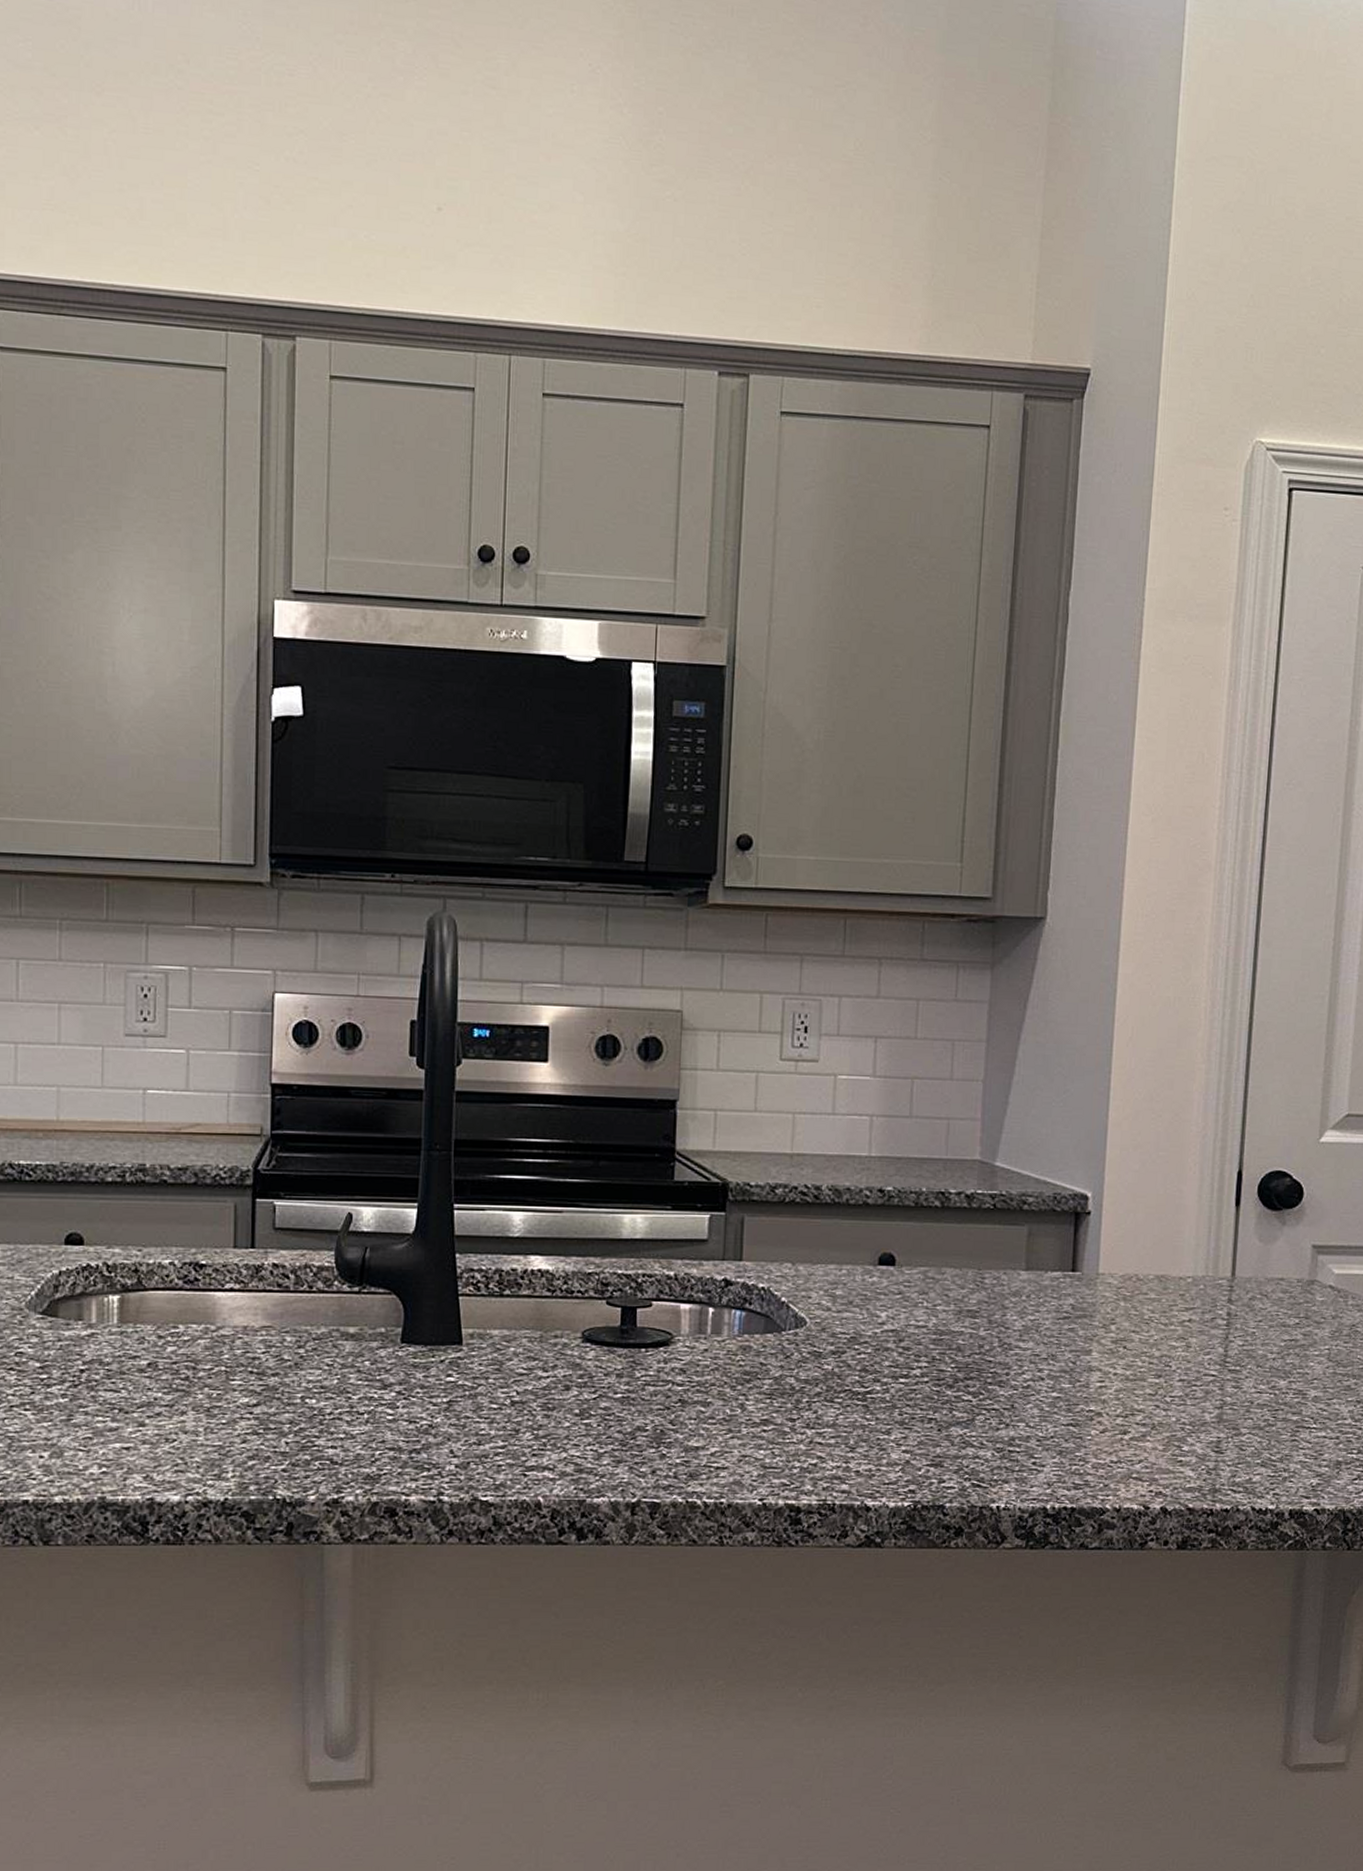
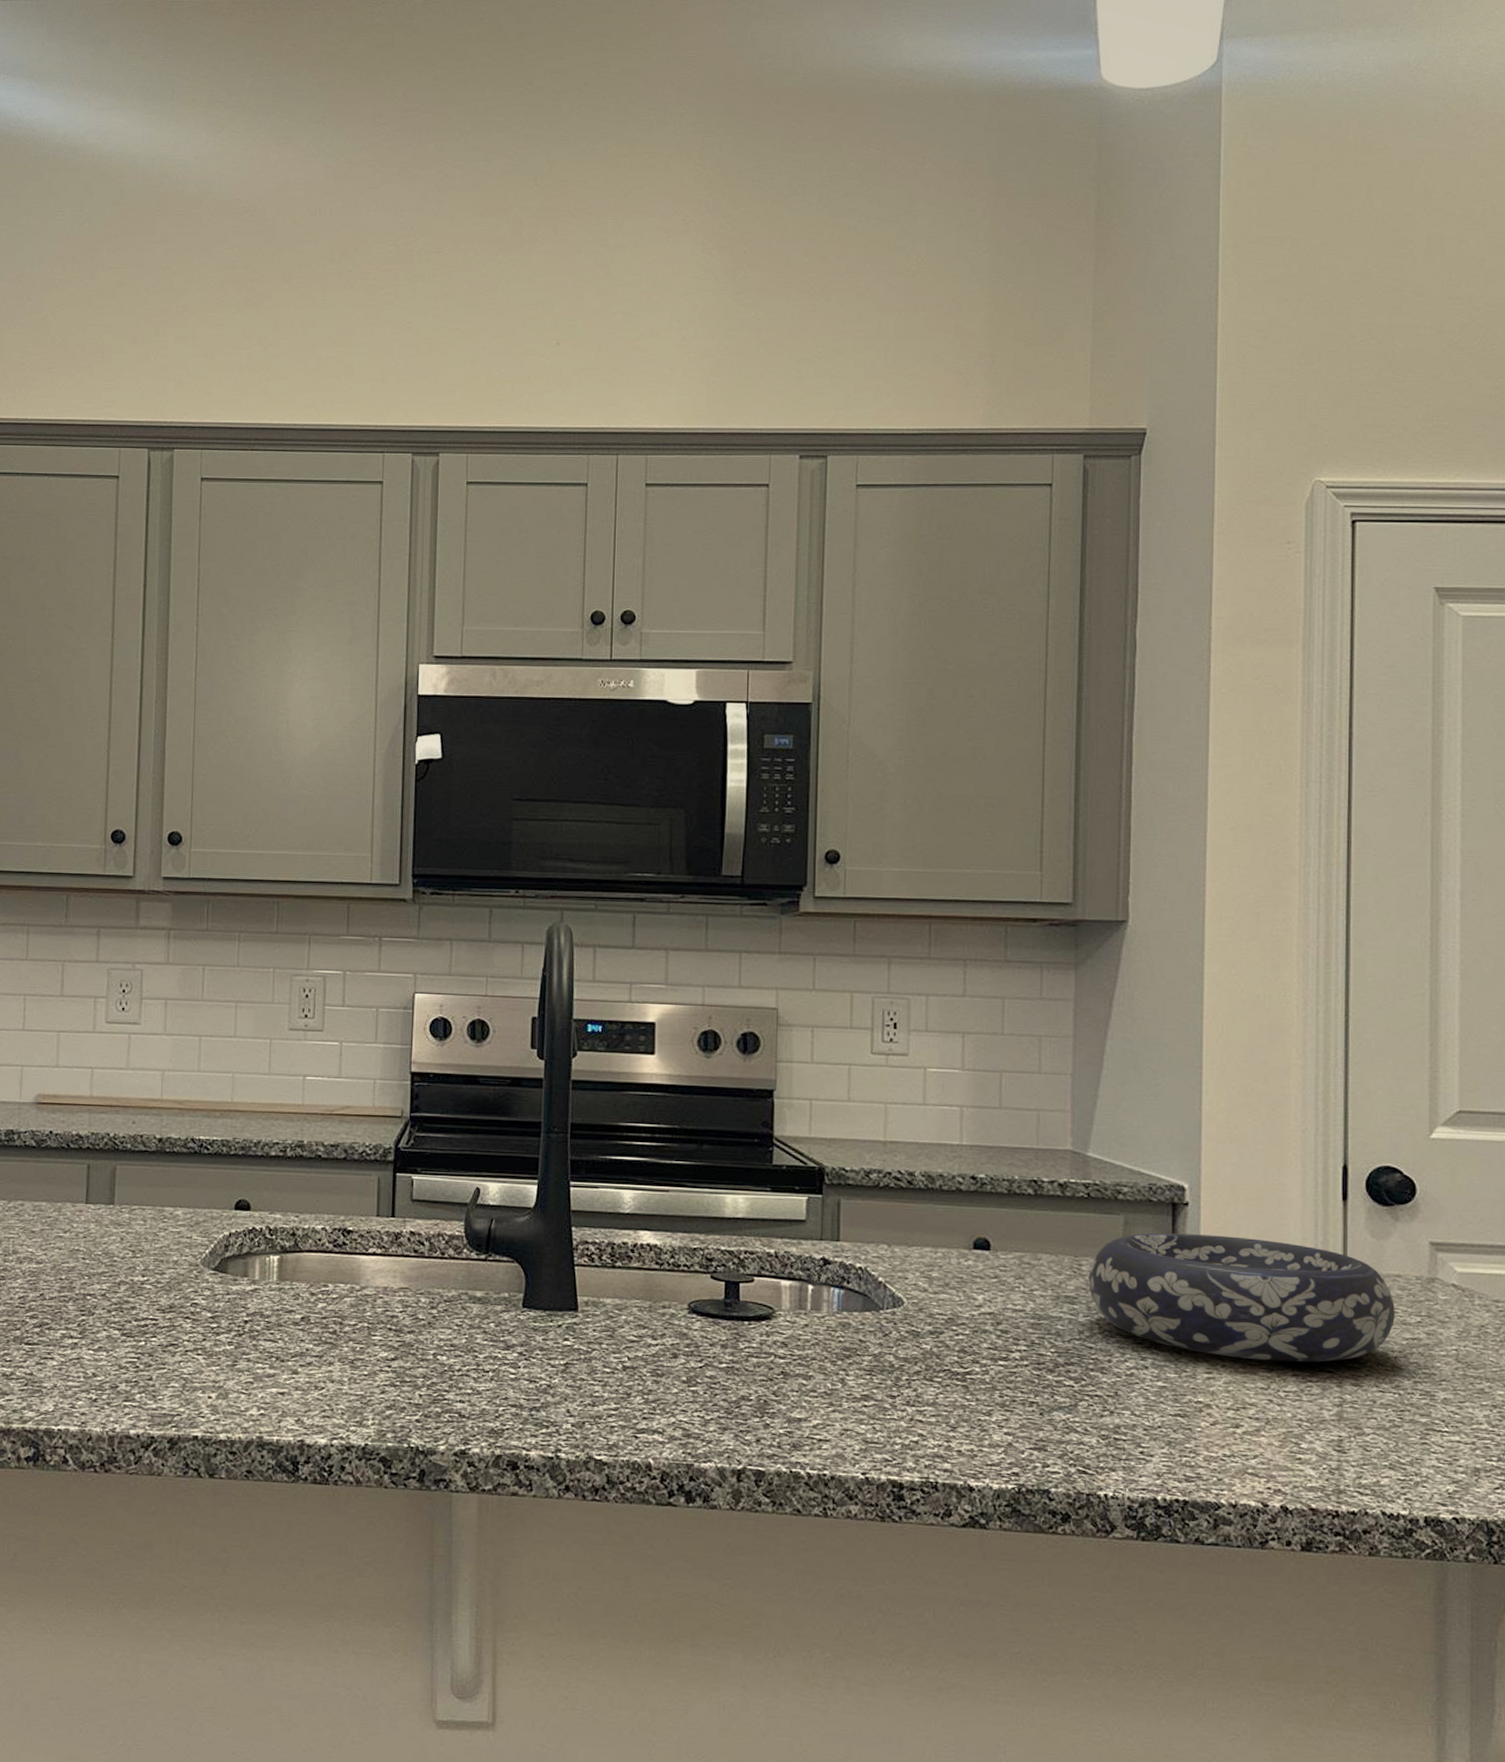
decorative bowl: none [990,1243,1277,1368] -> present [1088,1233,1396,1363]

